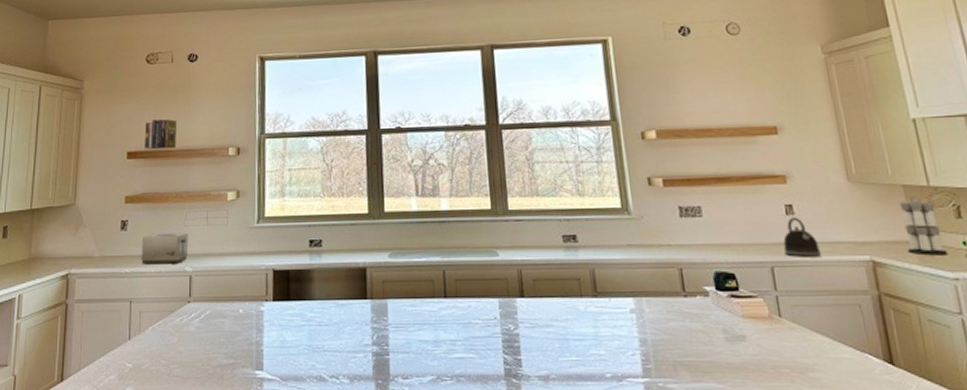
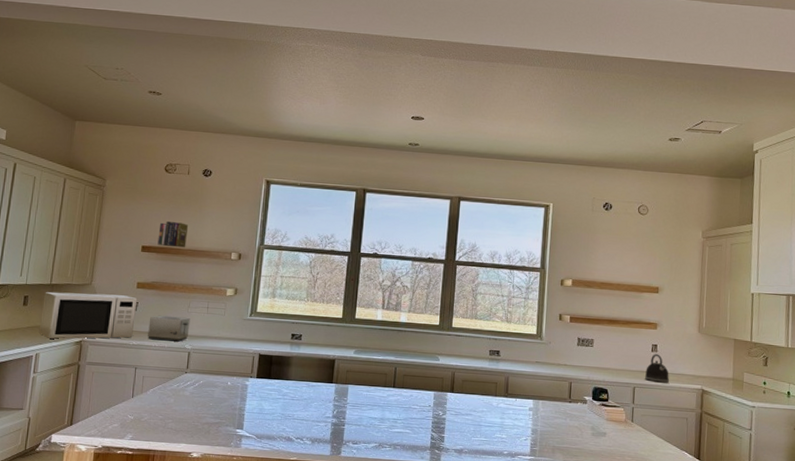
microwave: none [21,212,127,276] -> present [39,291,138,340]
spice rack: present [899,194,948,256] -> none [726,346,752,390]

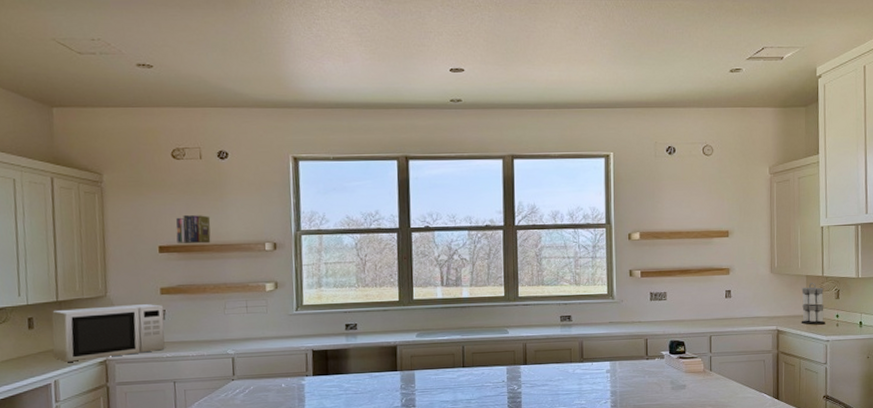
toaster: present [148,315,190,342] -> none [181,320,230,350]
kettle: present [645,354,670,383] -> none [721,299,745,329]
spice rack: none [726,346,752,390] -> present [801,282,826,325]

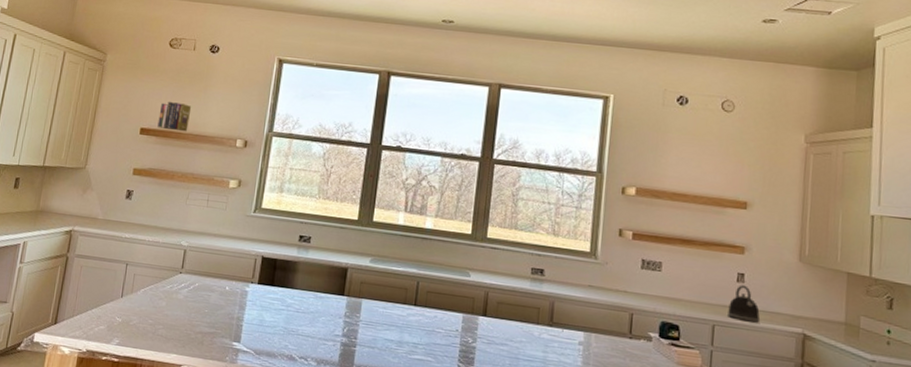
microwave: present [51,303,165,363] -> none [28,174,133,230]
kettle: none [721,299,745,329] -> present [728,285,761,323]
spice rack: present [801,282,826,325] -> none [836,282,872,340]

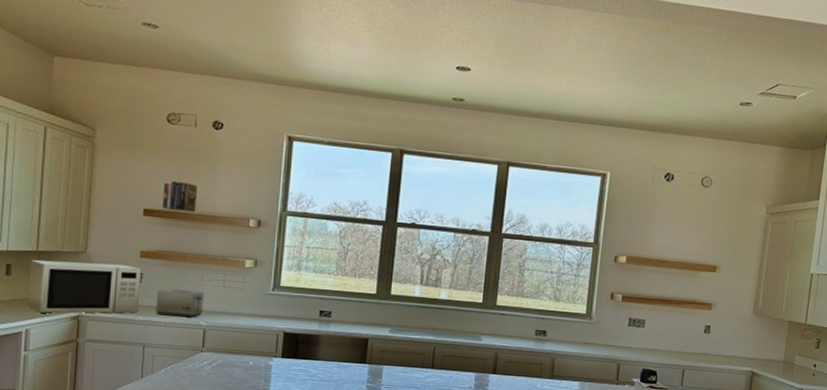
microwave: none [28,174,133,230] -> present [27,259,142,314]
toaster: none [141,206,188,237] -> present [156,288,204,318]
kettle: present [728,285,761,323] -> none [695,335,721,365]

